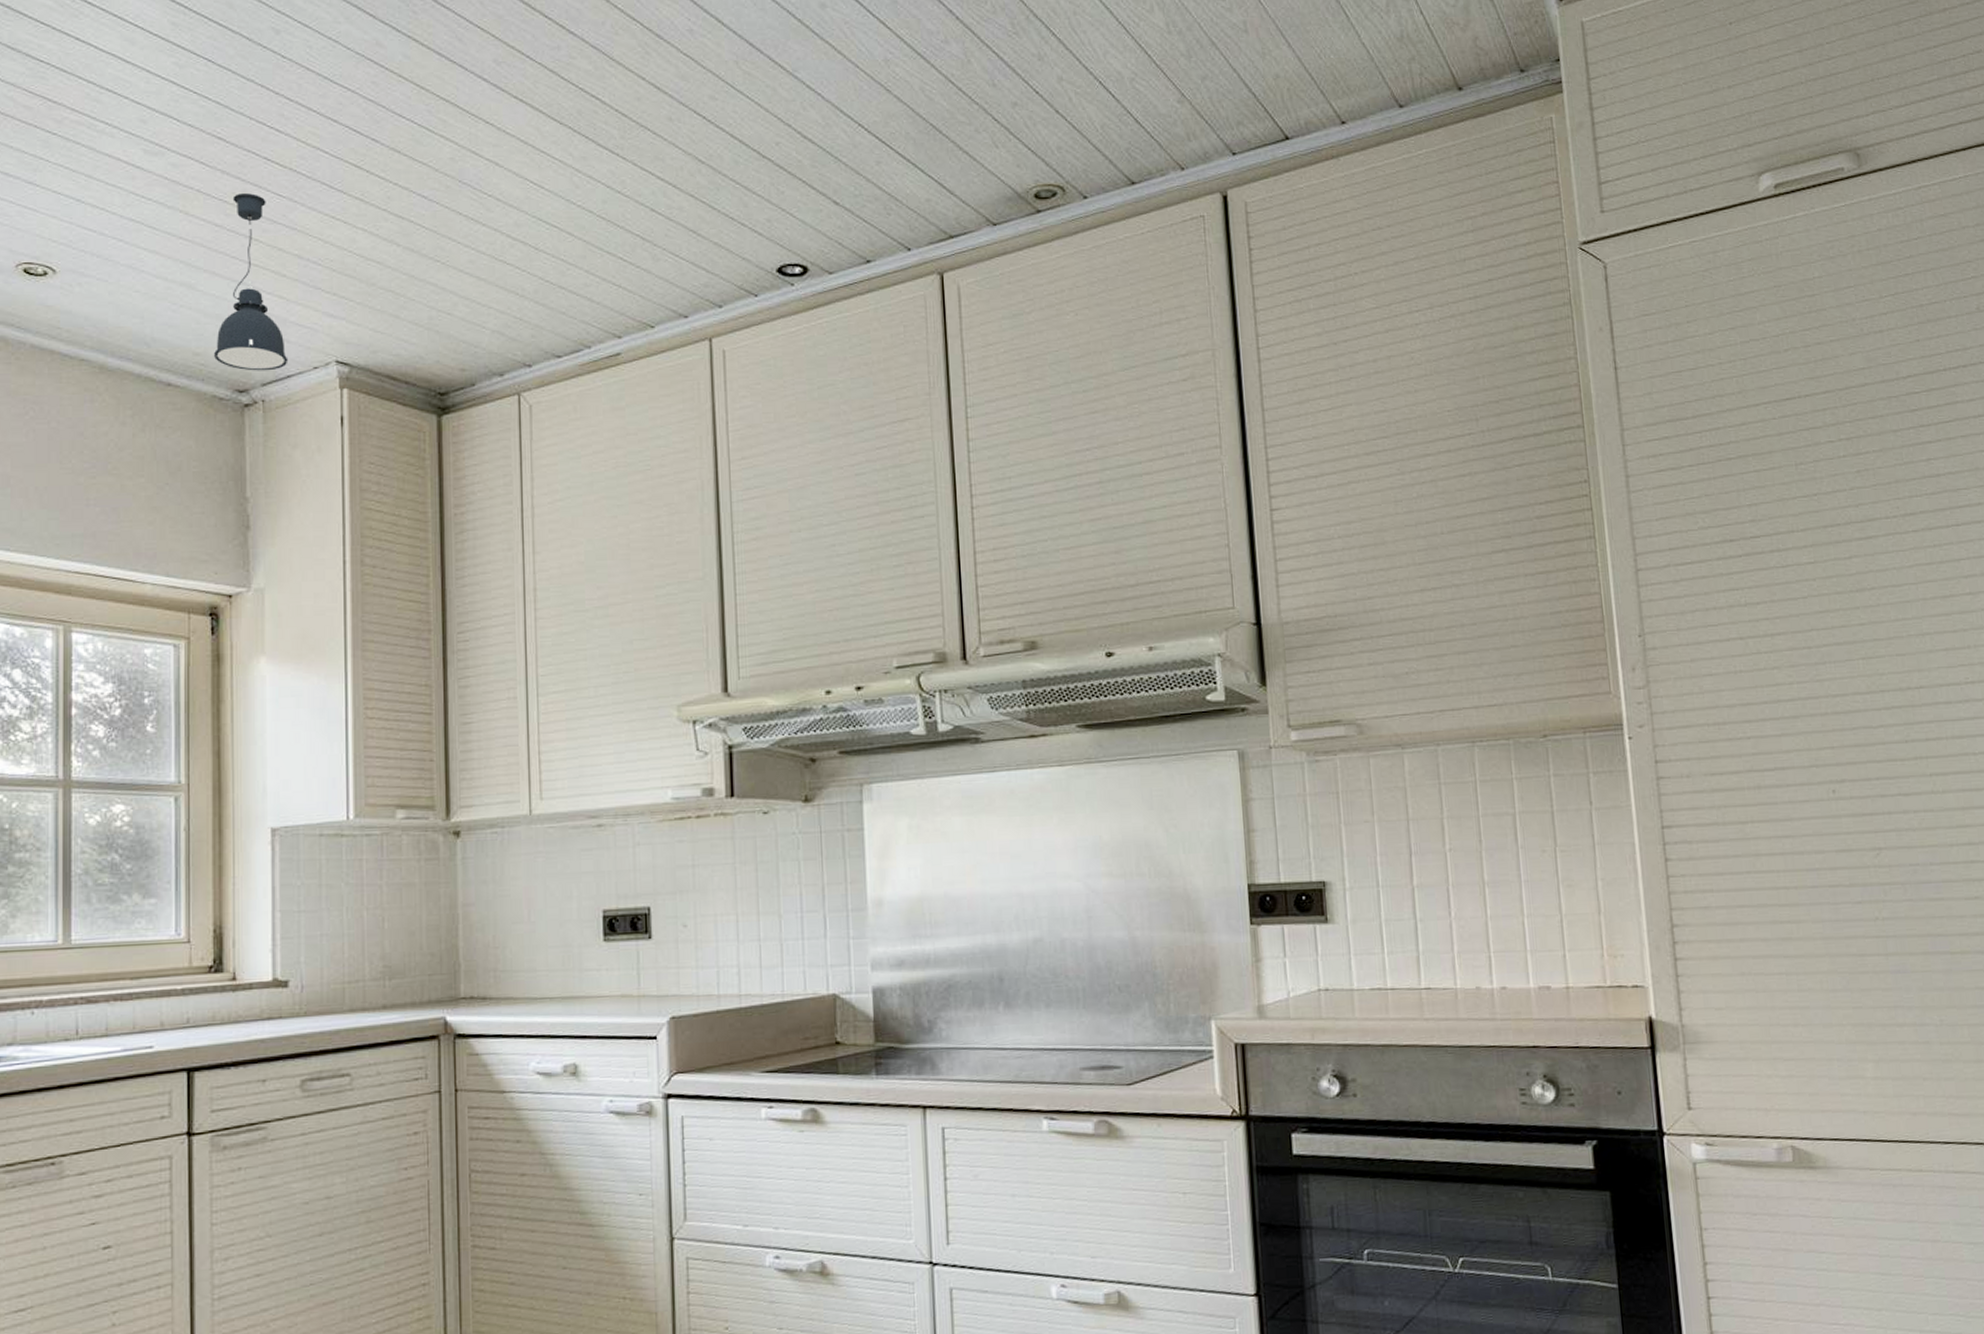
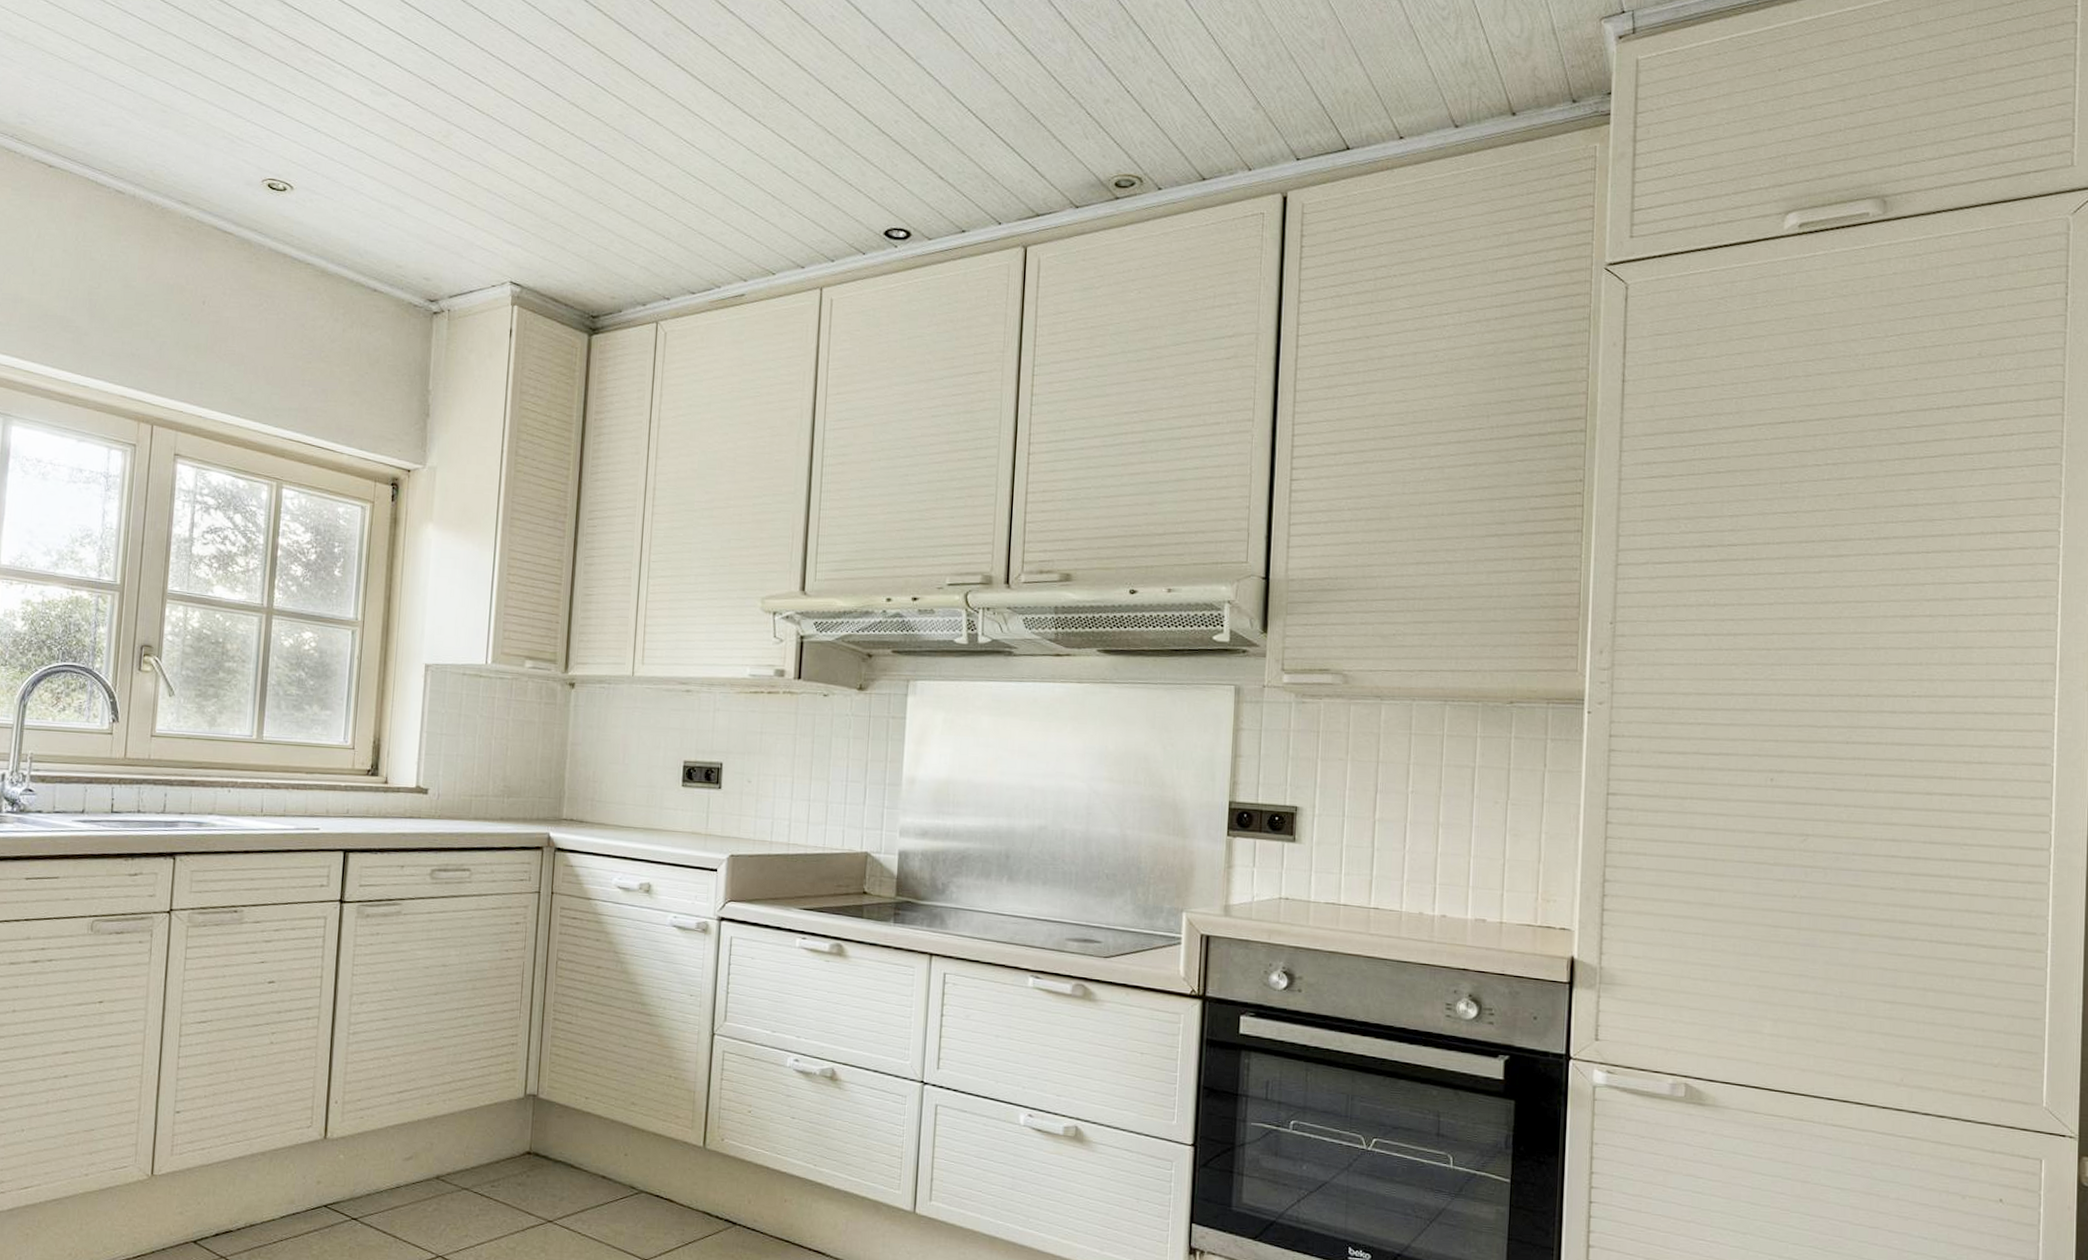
pendant light: present [213,193,289,371] -> none [412,133,472,286]

